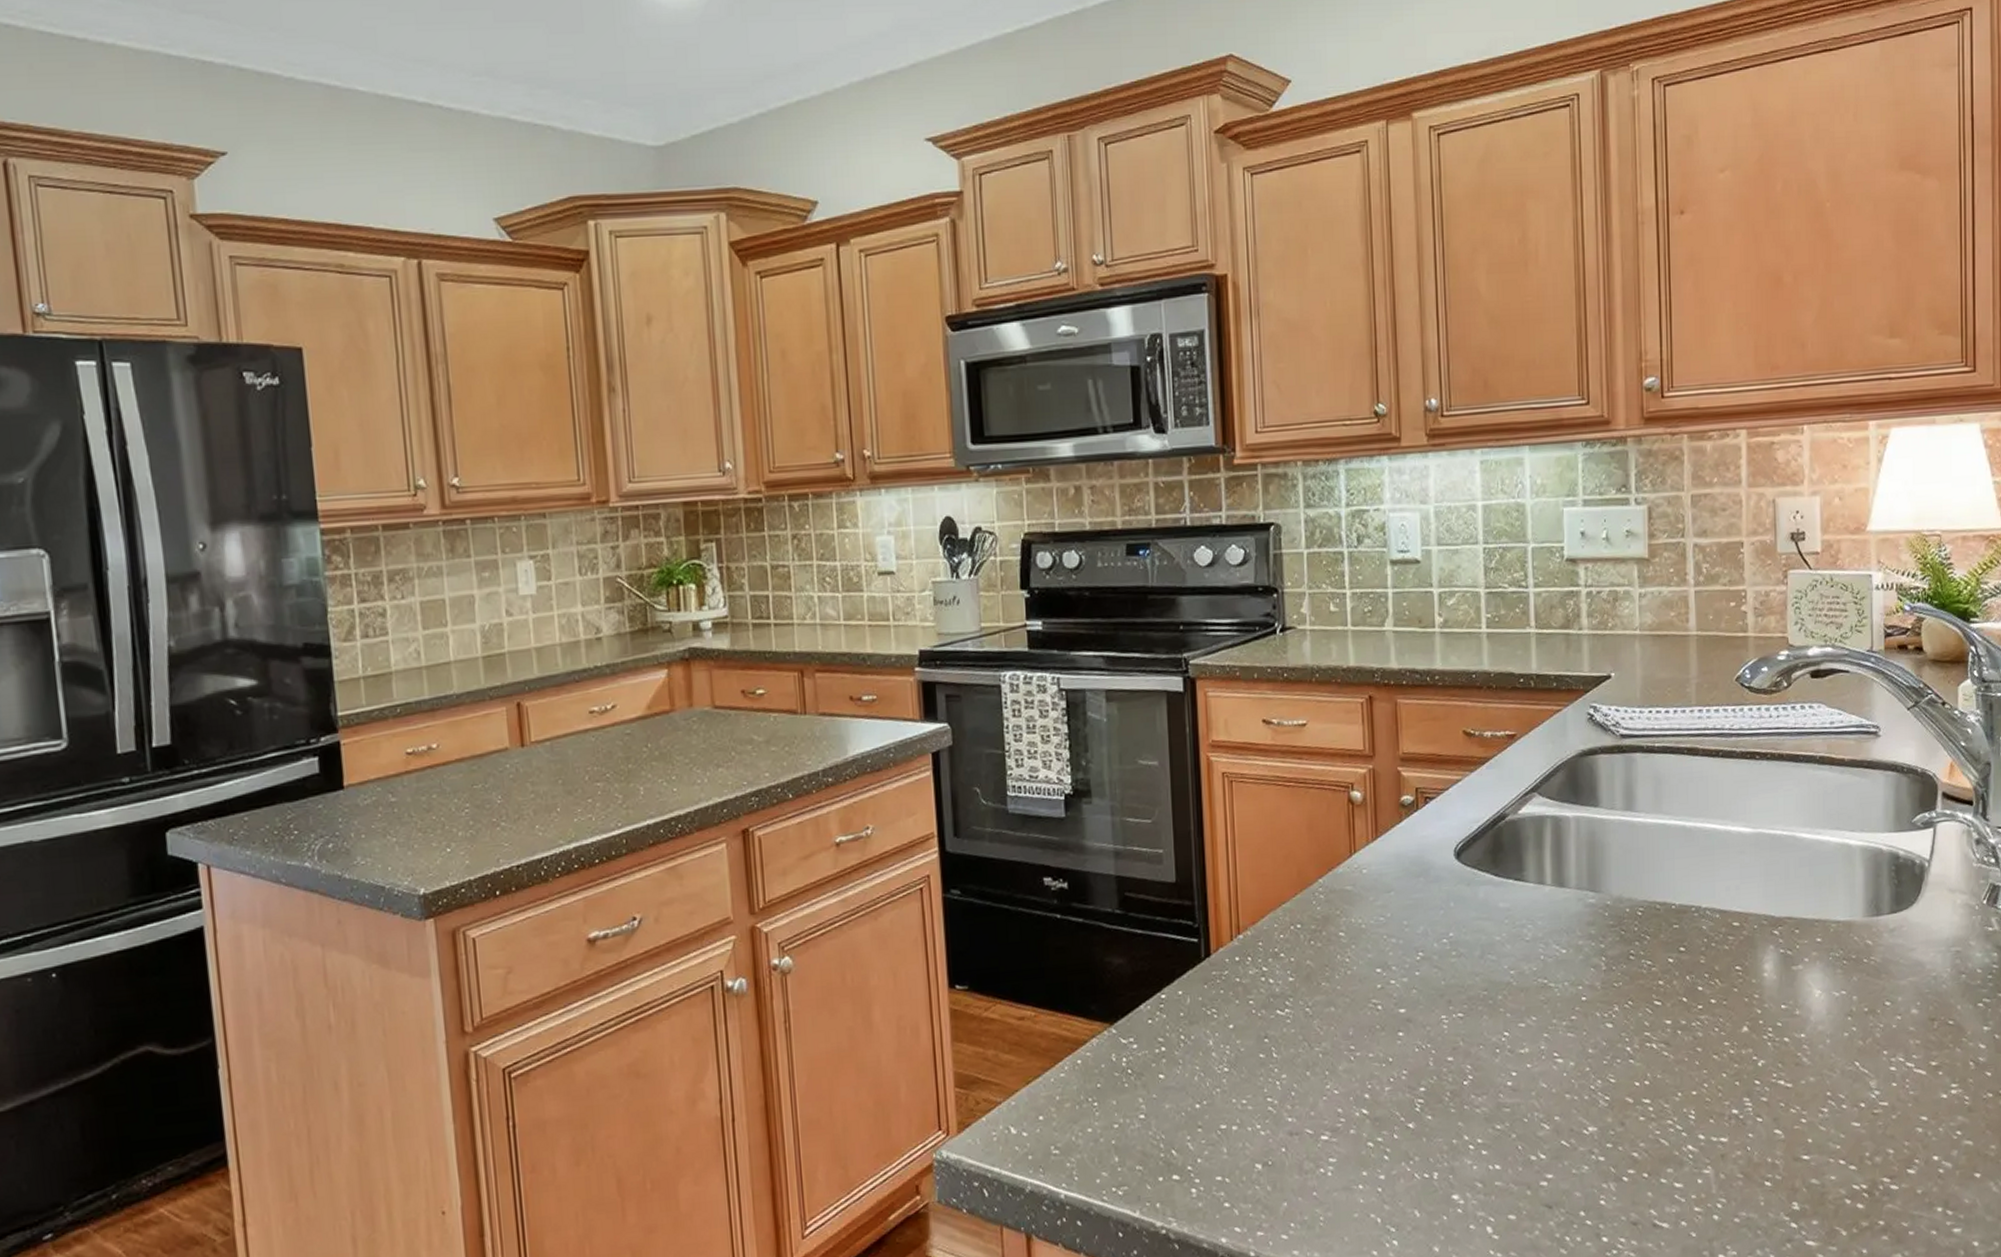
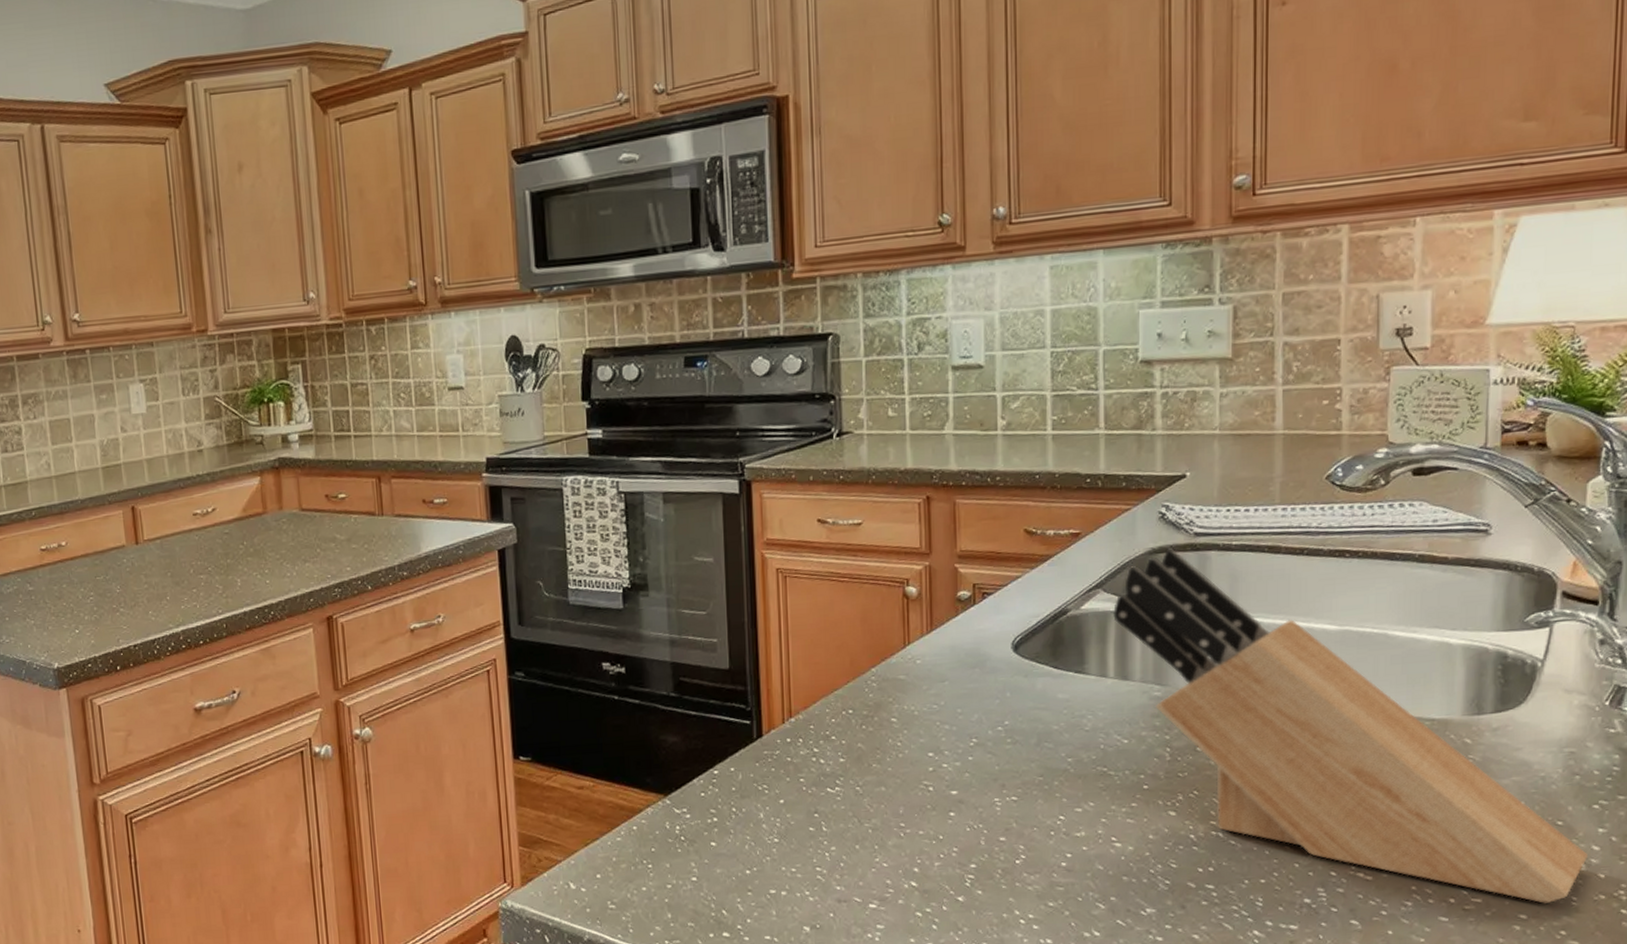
knife block: none [1548,750,1976,1104] -> present [1113,548,1588,903]

